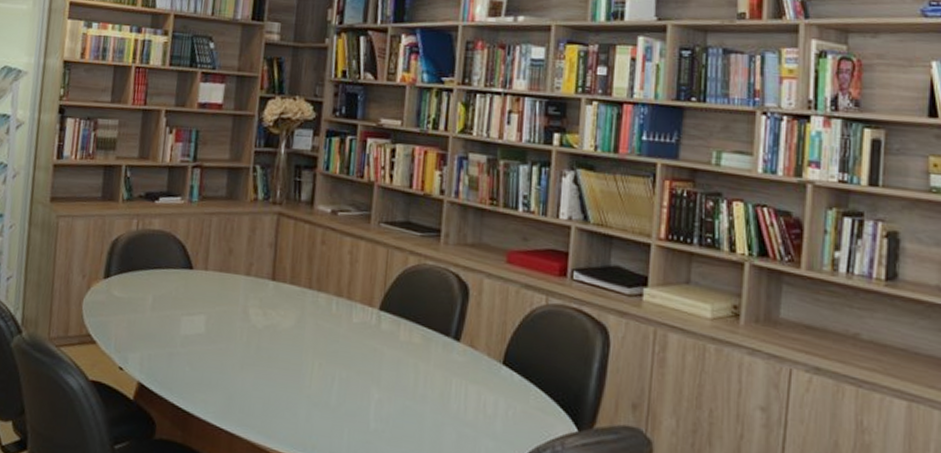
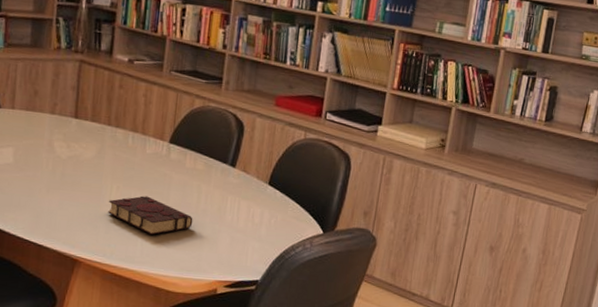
book: none [309,375,410,426] -> present [108,196,193,235]

